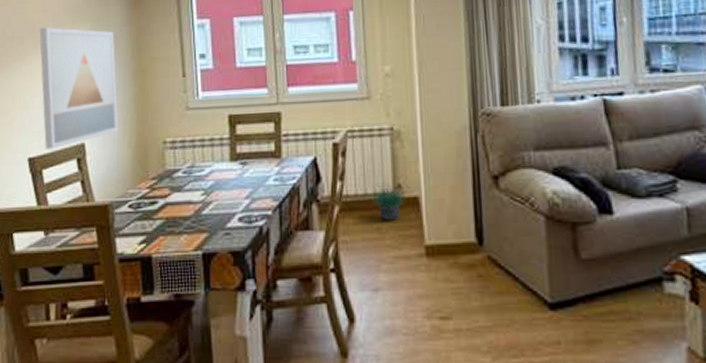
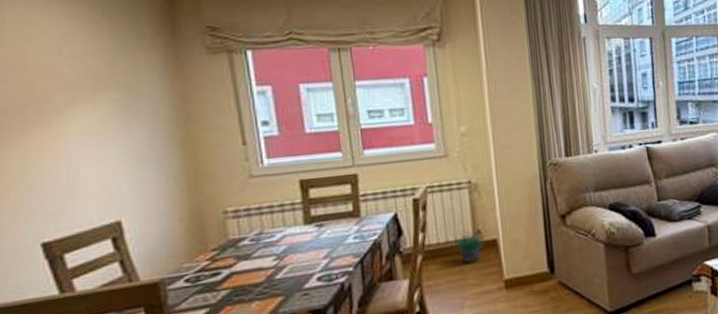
wall art: present [39,27,119,150] -> none [44,96,165,232]

